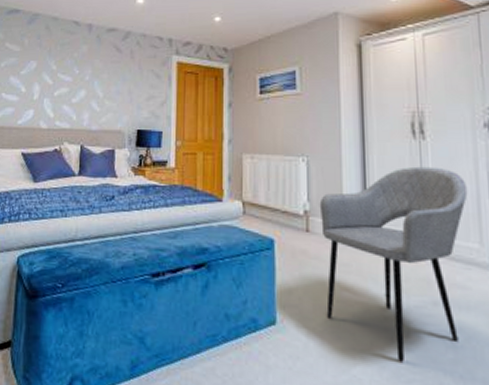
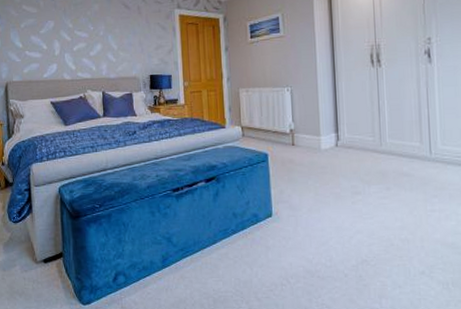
armchair: present [319,166,468,362] -> none [301,87,412,232]

